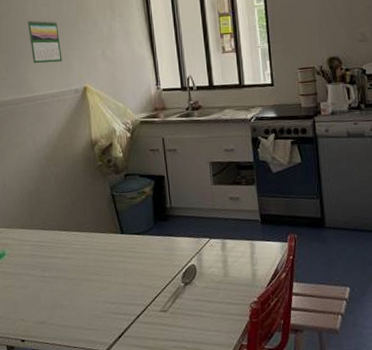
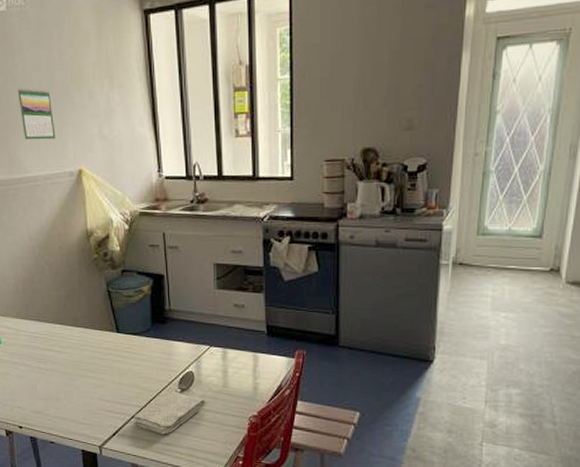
washcloth: none [138,286,208,331] -> present [133,391,205,434]

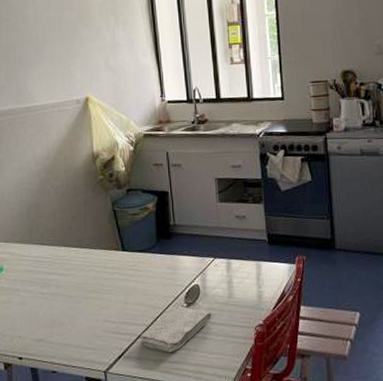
calendar: present [17,88,56,140] -> none [27,26,64,73]

